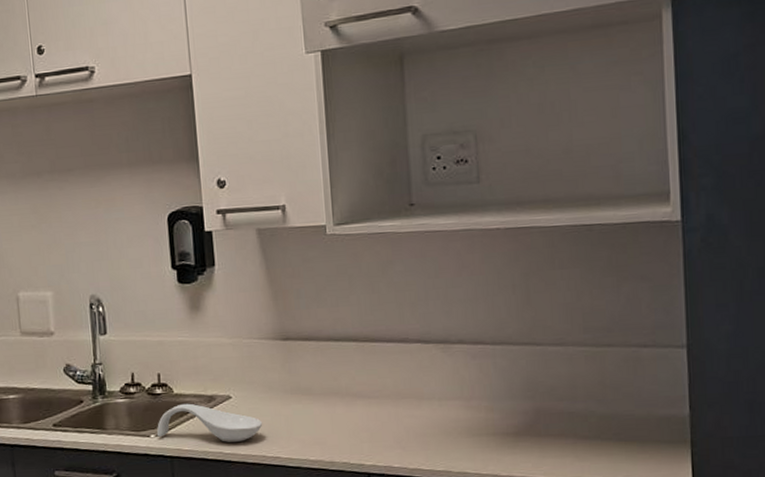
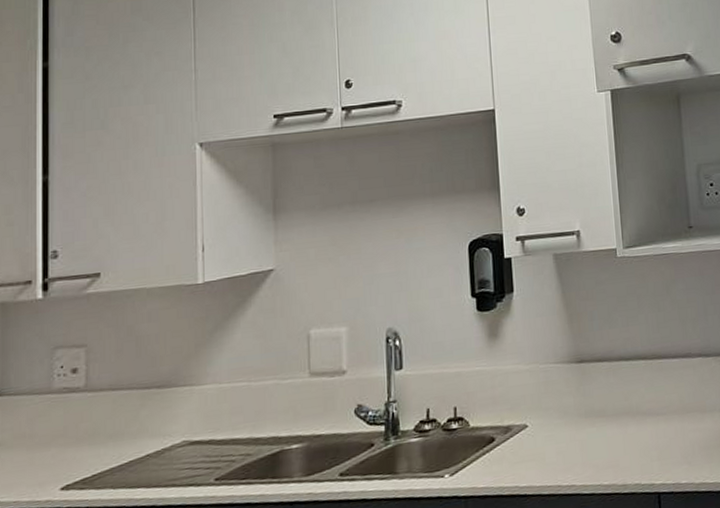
spoon rest: present [156,403,263,442] -> none [451,436,558,476]

